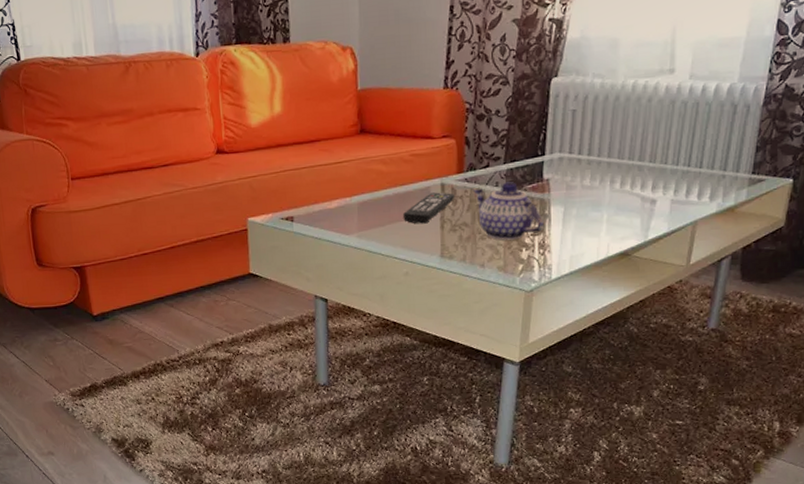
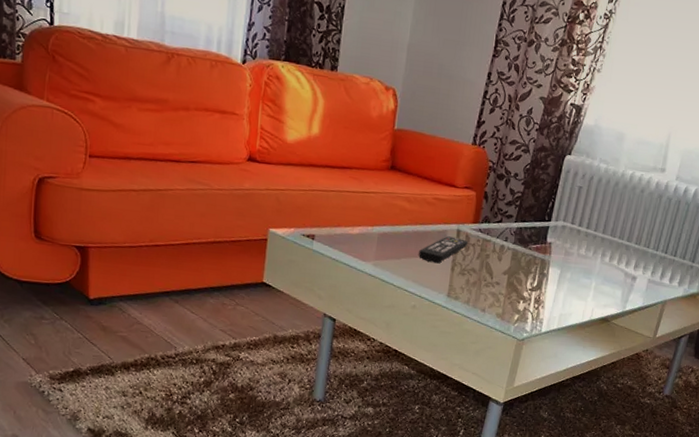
teapot: present [472,182,544,240] -> none [484,239,542,292]

